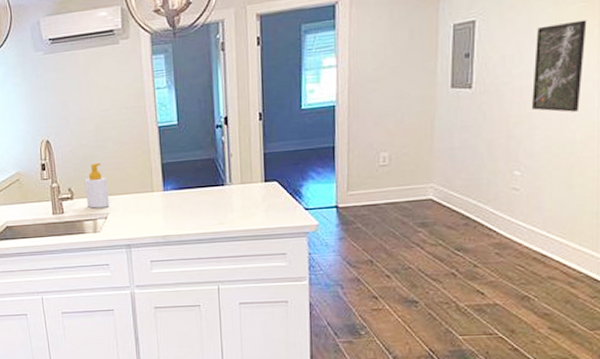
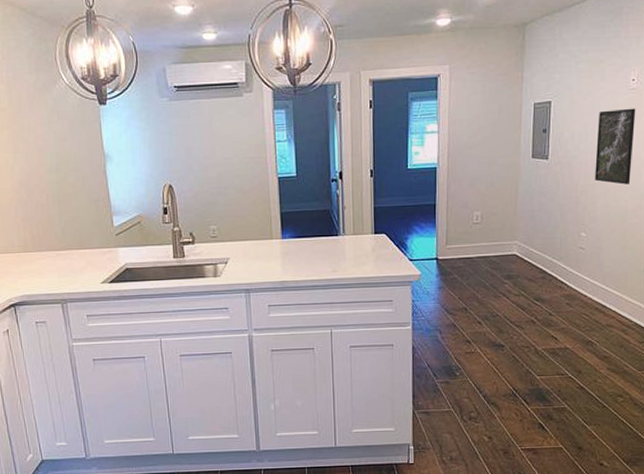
soap bottle: present [84,162,109,209] -> none [206,209,230,253]

